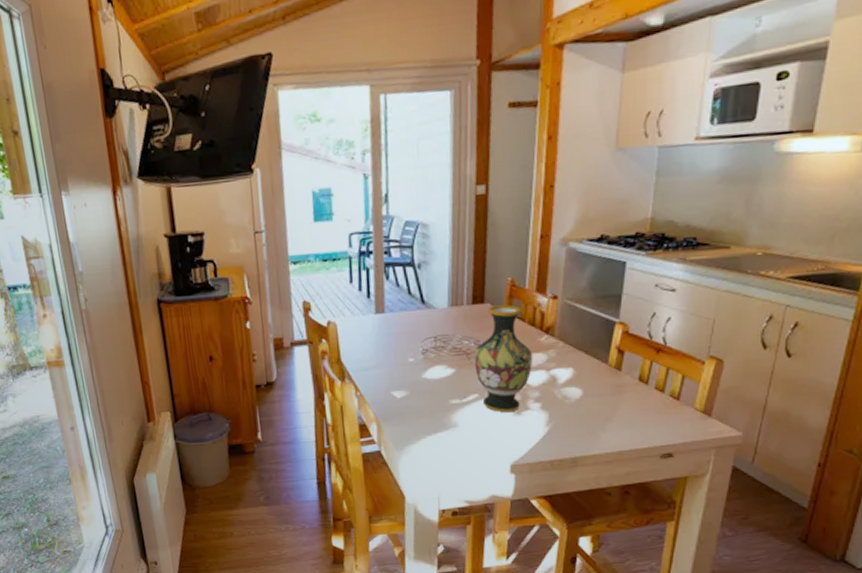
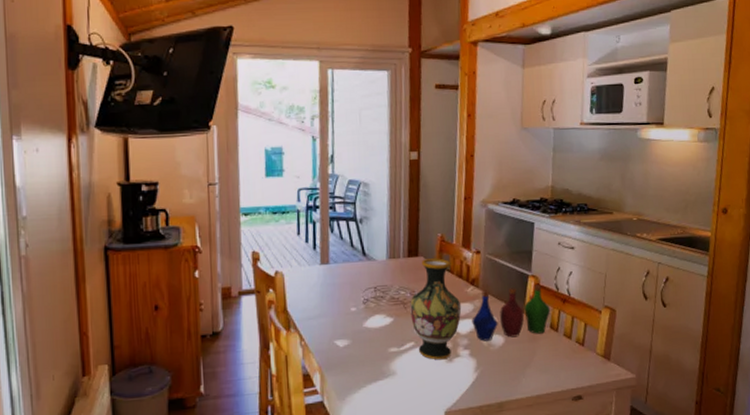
bottle: none [545,332,639,394] -> present [472,284,550,341]

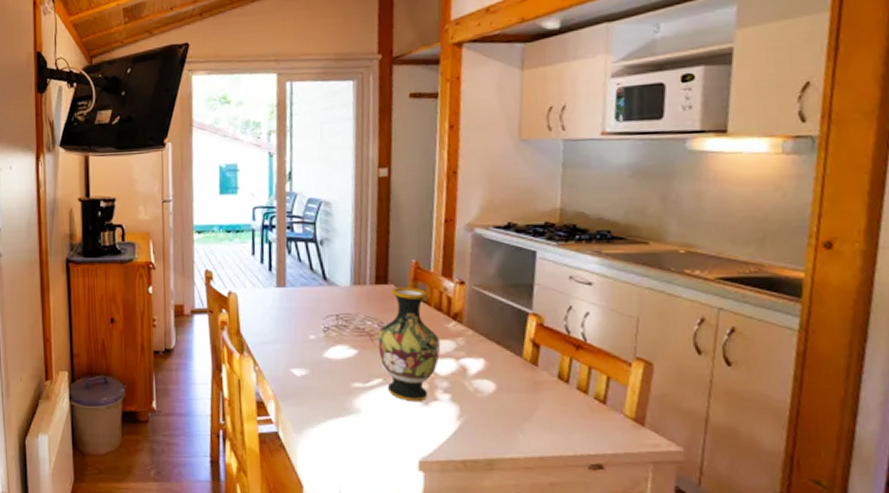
bottle: present [472,284,550,341] -> none [453,325,558,386]

